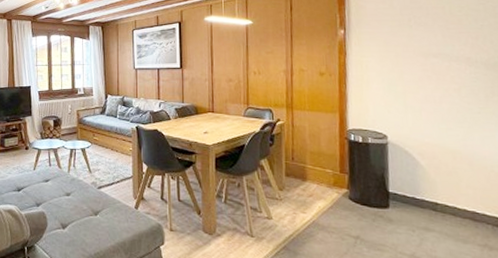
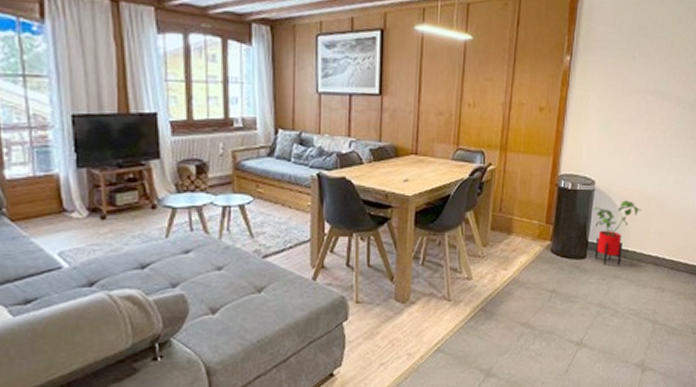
house plant: none [389,154,445,217] -> present [593,200,641,265]

